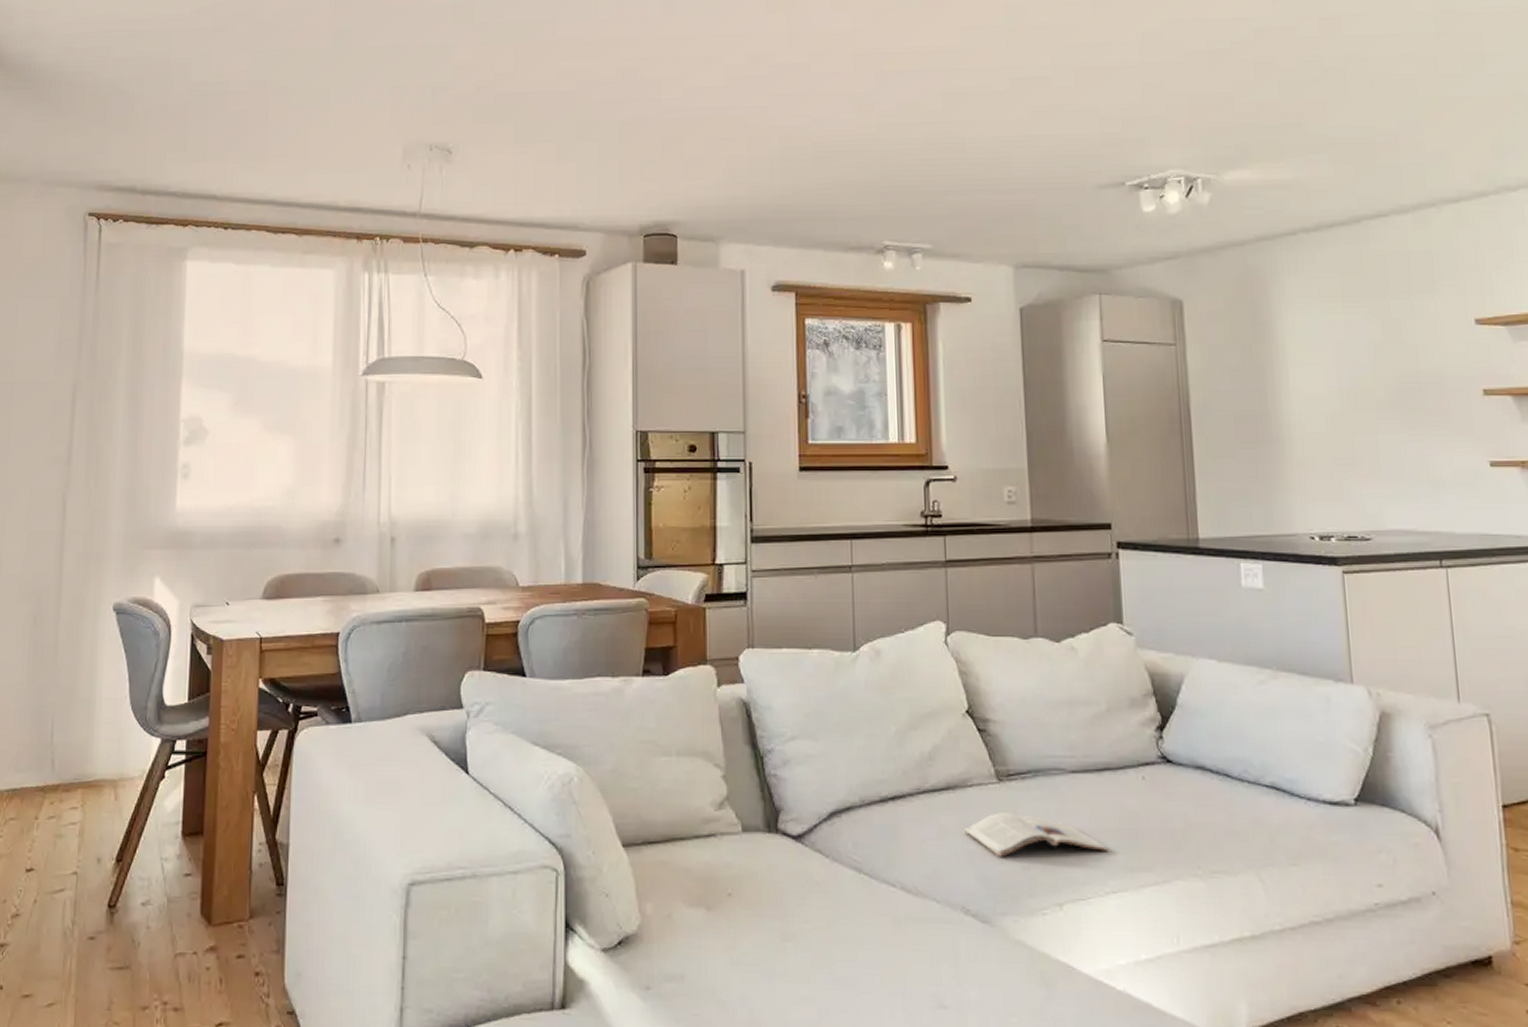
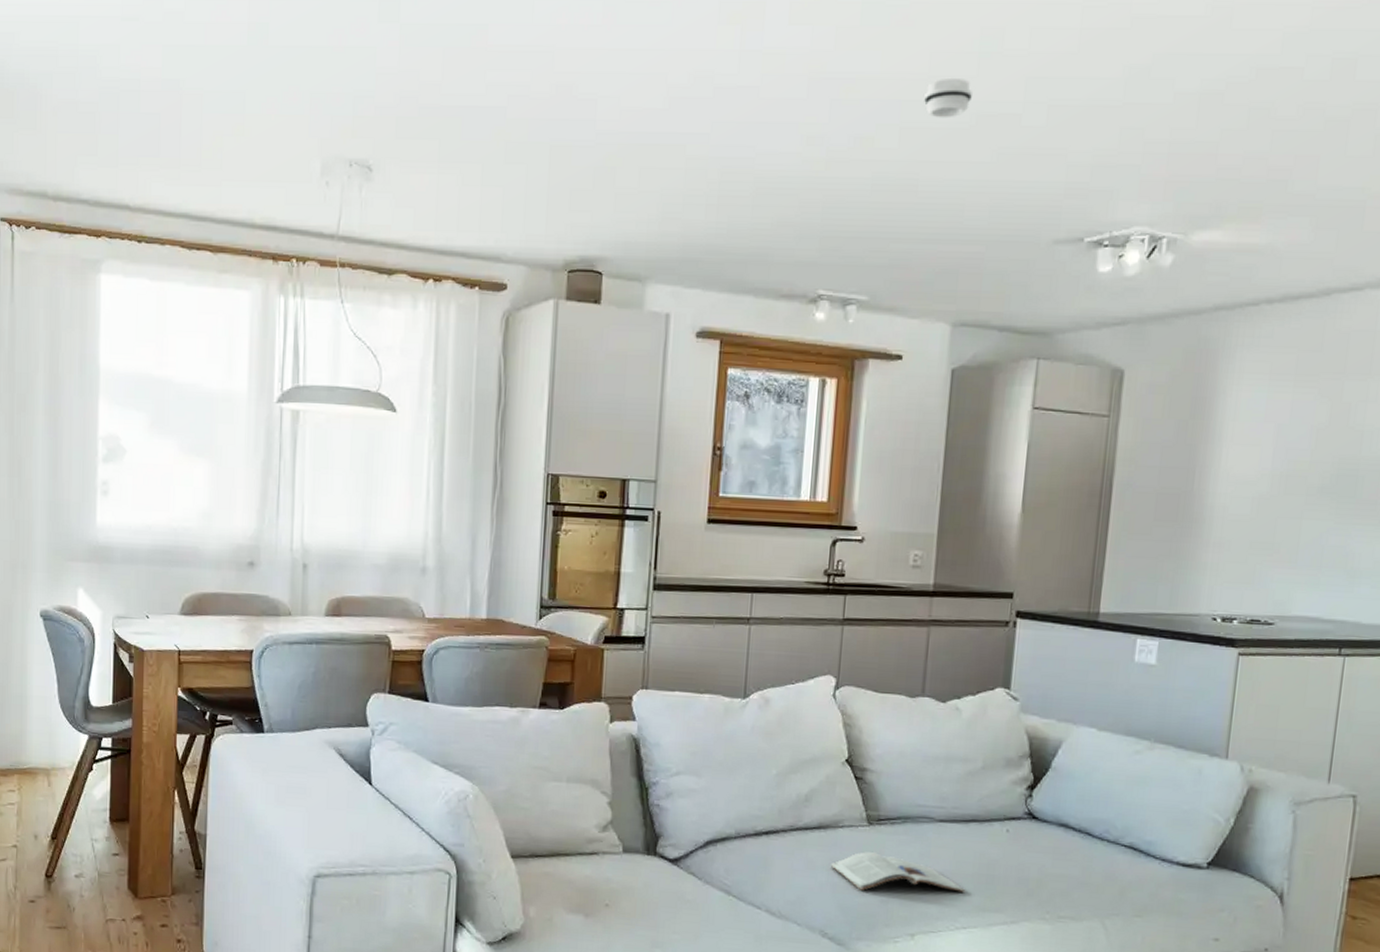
smoke detector: none [961,49,1005,84] -> present [924,79,974,118]

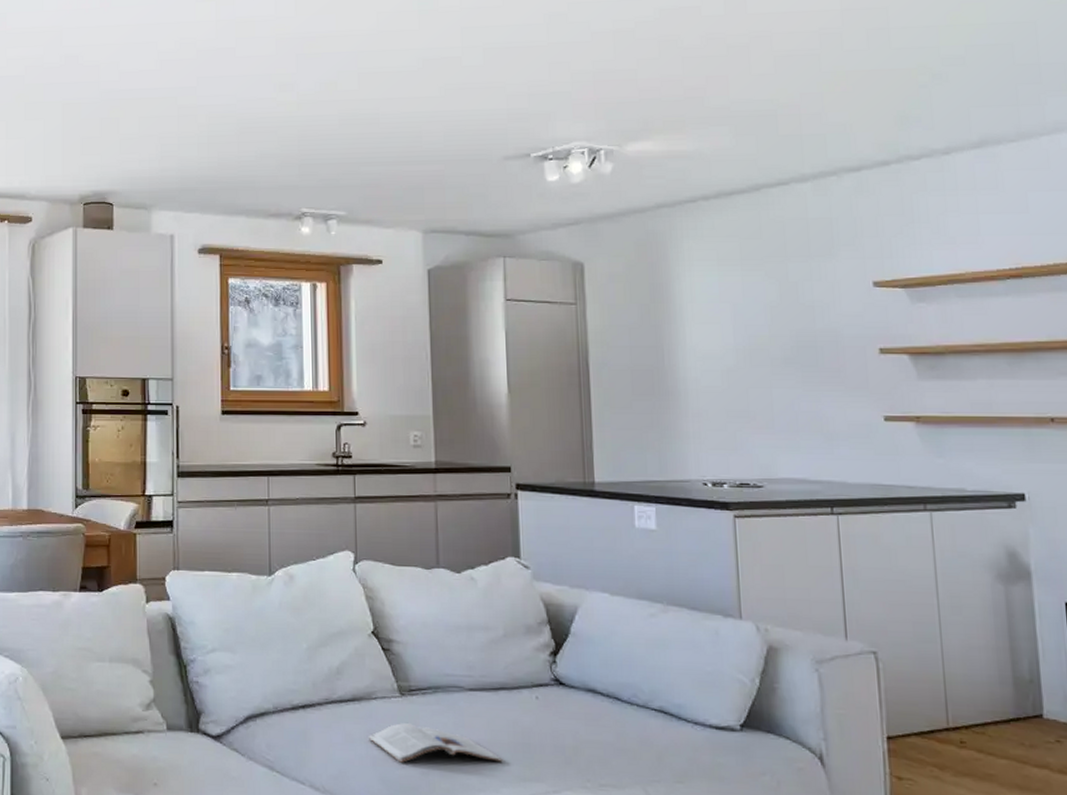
smoke detector: present [924,79,974,118] -> none [376,32,418,64]

